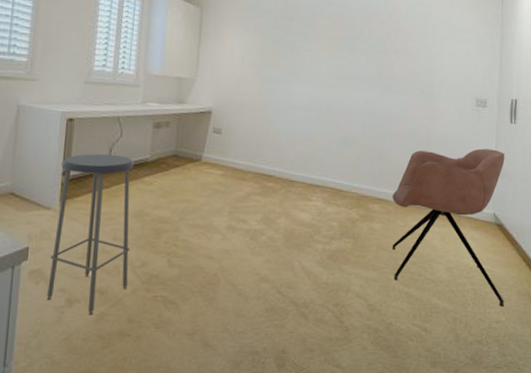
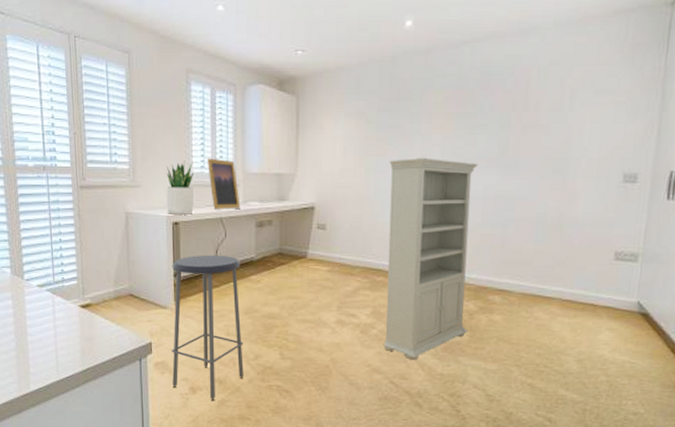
planter: none [62,58,95,112] -> present [166,160,194,214]
picture frame: none [109,57,139,109] -> present [207,158,240,210]
bookshelf: none [272,72,359,268] -> present [383,157,478,360]
armchair: present [392,148,505,307] -> none [514,231,657,399]

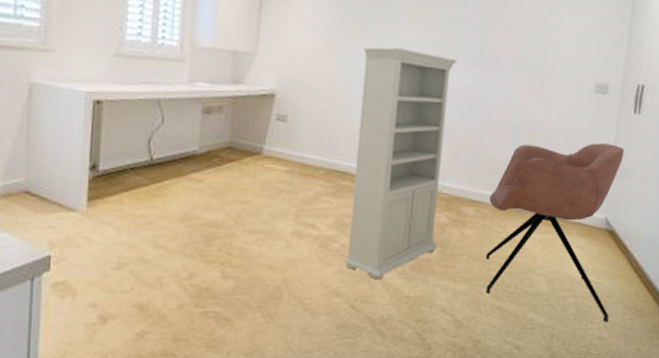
planter: present [166,160,194,214] -> none [87,24,128,92]
bar stool: present [172,254,244,401] -> none [75,144,180,333]
picture frame: present [207,158,240,210] -> none [146,23,185,90]
armchair: none [514,231,657,399] -> present [485,143,625,322]

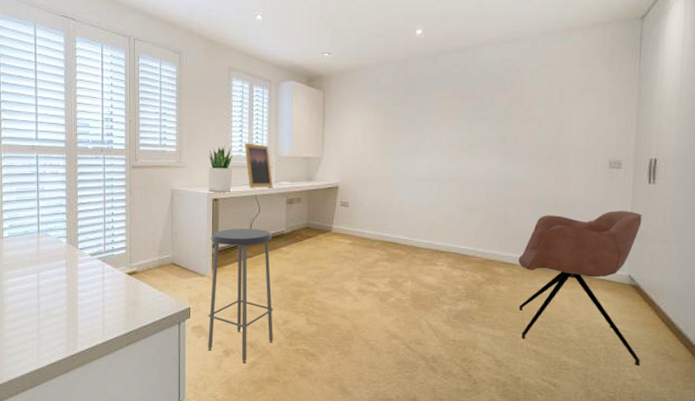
bar stool: none [75,144,180,333] -> present [208,228,274,364]
planter: none [87,24,128,92] -> present [208,145,233,192]
picture frame: none [146,23,185,90] -> present [245,143,273,188]
bookshelf: present [345,46,457,280] -> none [400,144,482,327]

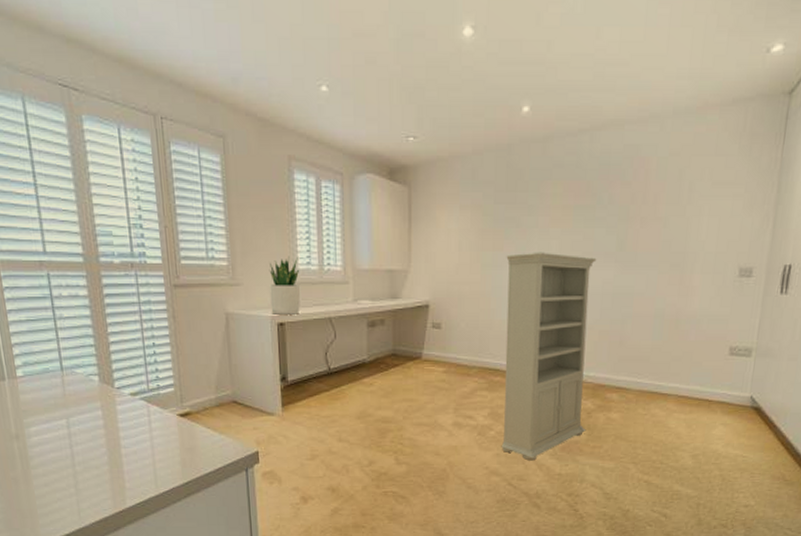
bar stool: present [208,228,274,364] -> none [278,357,357,510]
picture frame: present [245,143,273,188] -> none [314,253,351,309]
bookshelf: none [400,144,482,327] -> present [501,252,597,461]
armchair: present [518,211,642,366] -> none [631,325,770,491]

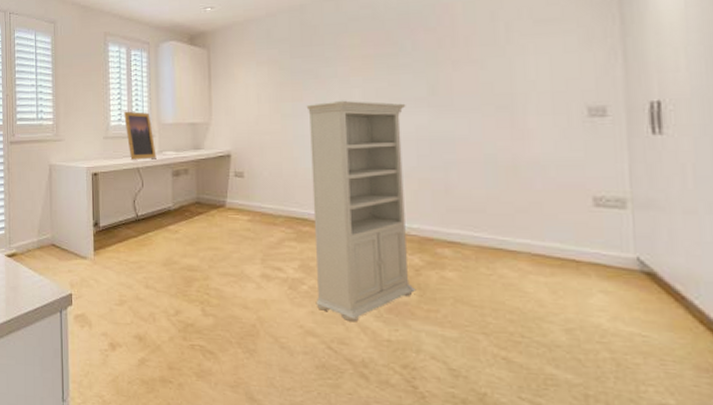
planter: present [269,256,300,314] -> none [86,114,112,166]
picture frame: none [314,253,351,309] -> present [124,111,156,160]

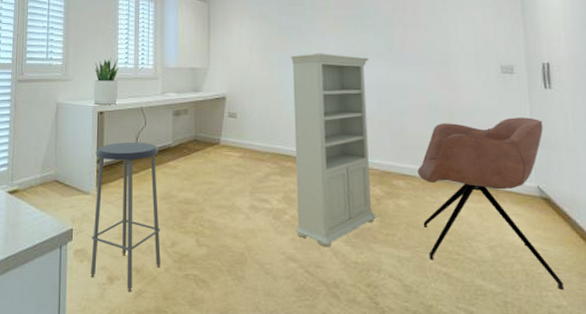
planter: none [86,114,112,166] -> present [93,57,119,105]
bar stool: none [91,204,164,360] -> present [91,142,161,292]
picture frame: present [124,111,156,160] -> none [131,55,159,100]
armchair: none [469,171,671,385] -> present [417,117,564,290]

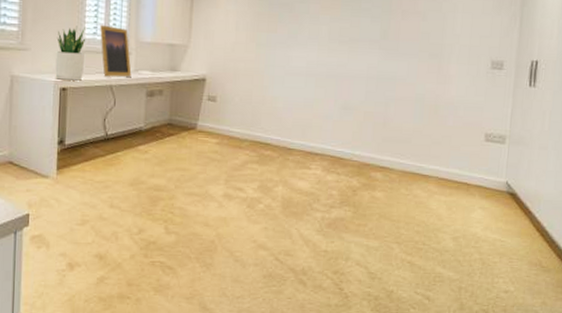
bar stool: present [91,142,161,292] -> none [49,122,129,278]
picture frame: none [131,55,159,100] -> present [100,24,132,78]
bookshelf: present [290,53,378,247] -> none [269,35,362,236]
armchair: present [417,117,564,290] -> none [394,114,522,277]

